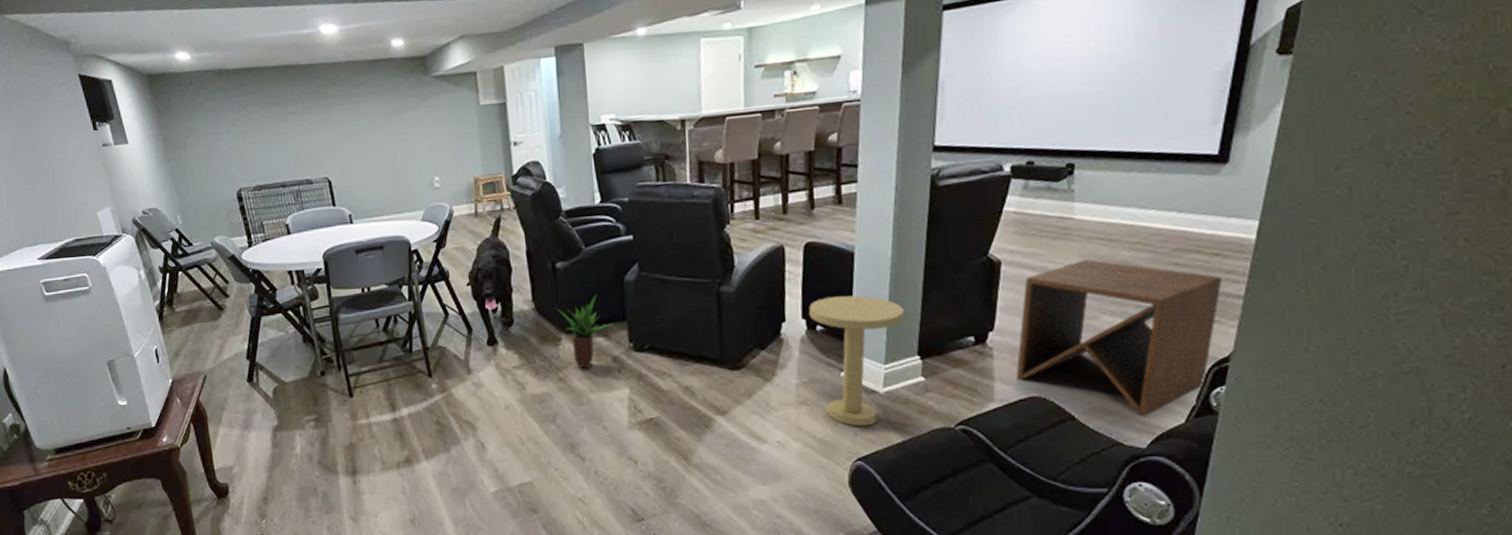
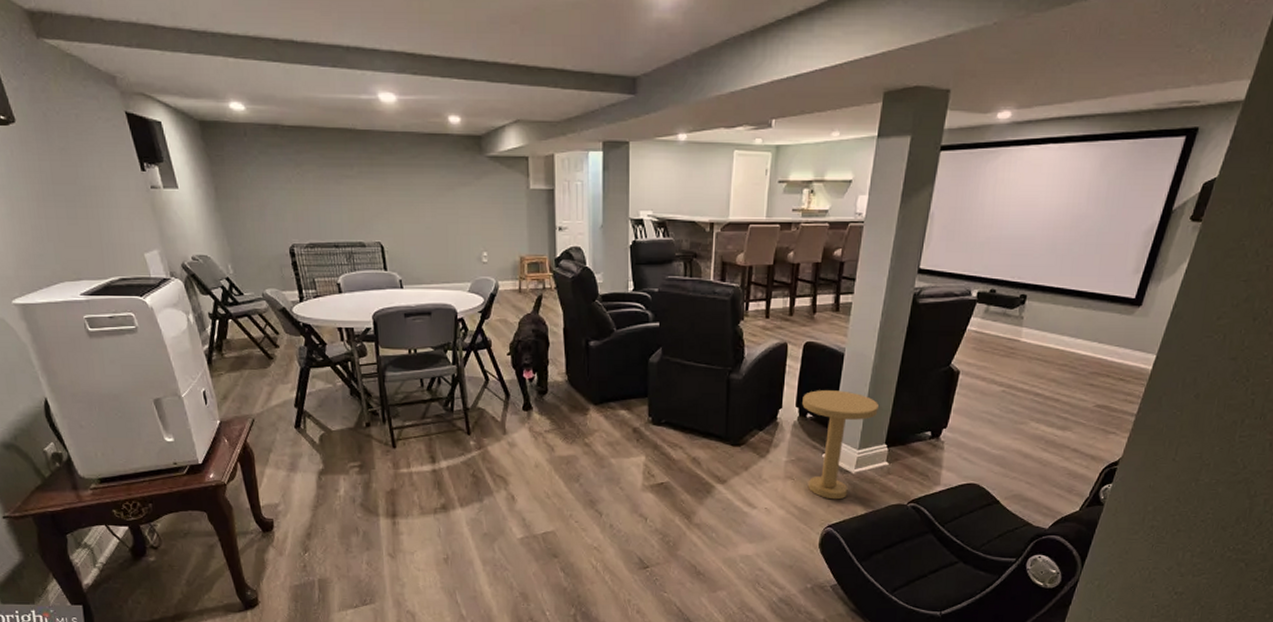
potted plant: present [556,294,614,369] -> none [586,372,637,436]
side table: present [1015,259,1223,416] -> none [959,375,1123,504]

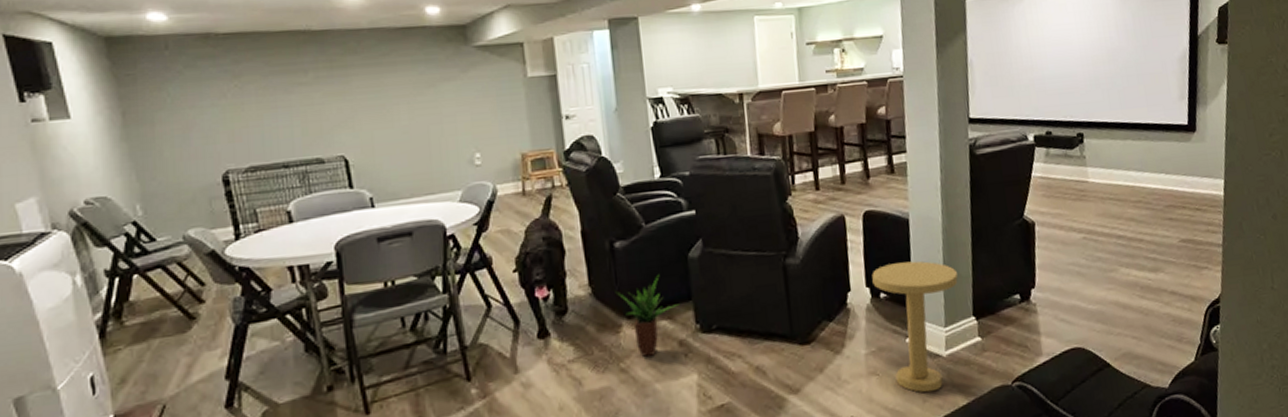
potted plant: none [586,372,637,436] -> present [615,273,679,357]

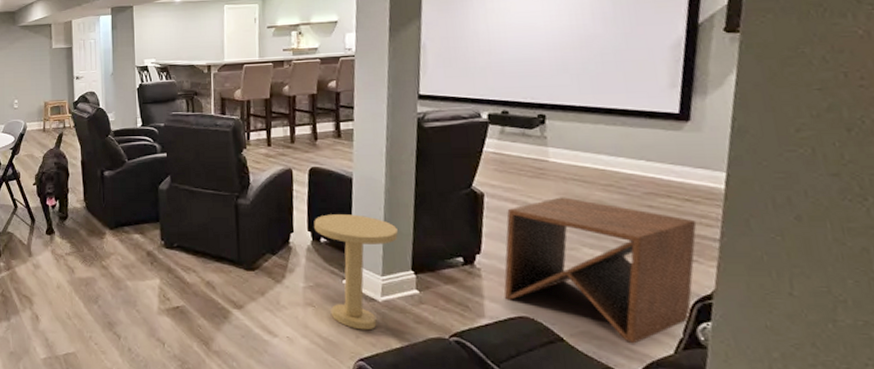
potted plant: present [615,273,679,357] -> none [102,198,149,259]
side table: none [1056,217,1206,358] -> present [503,197,697,344]

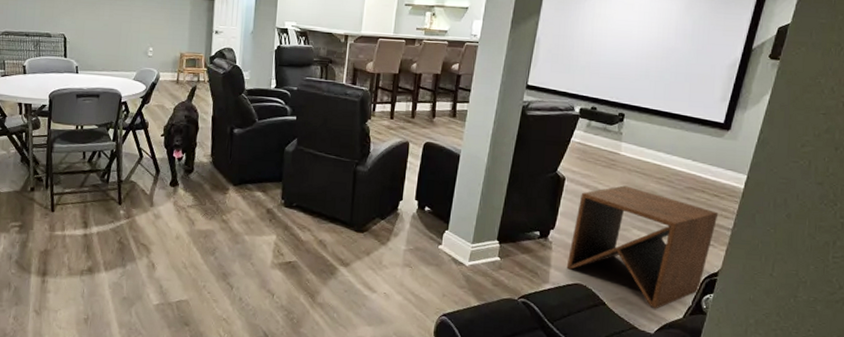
side table: present [314,214,398,331] -> none [421,186,491,290]

